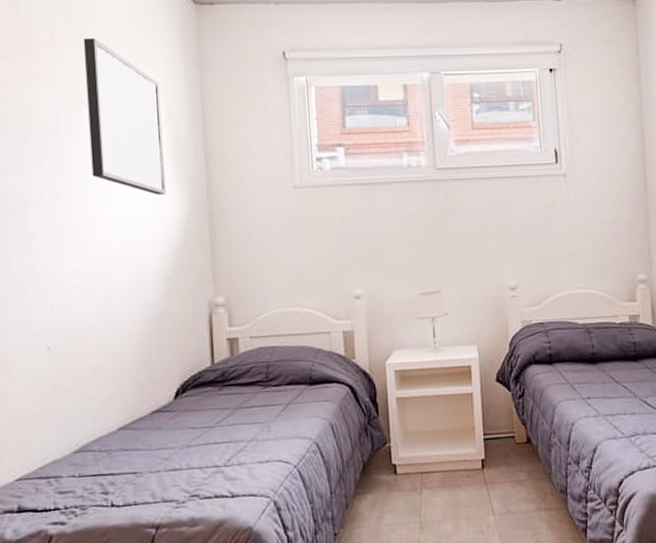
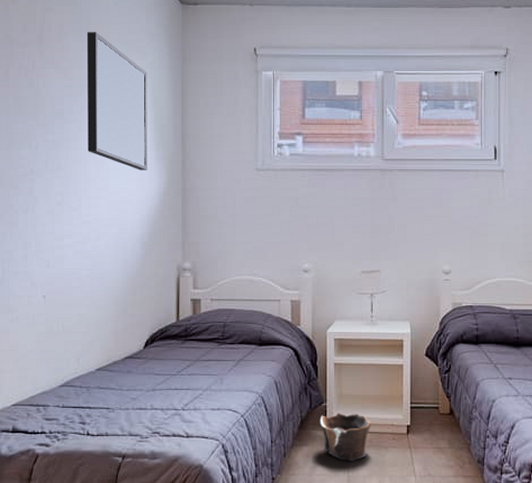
clay pot: none [384,451,442,506] -> present [320,413,371,461]

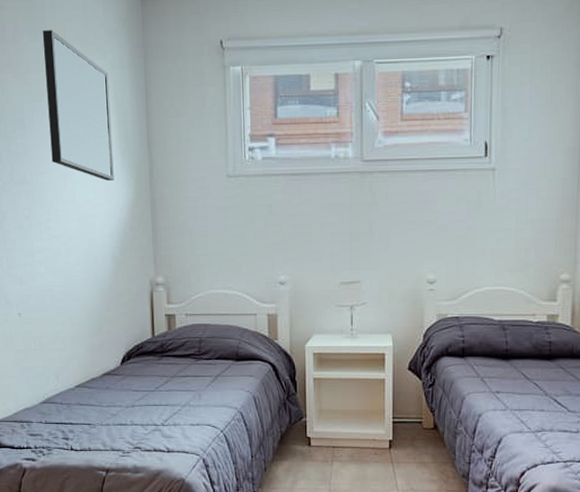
clay pot: present [320,413,371,461] -> none [300,428,352,475]

